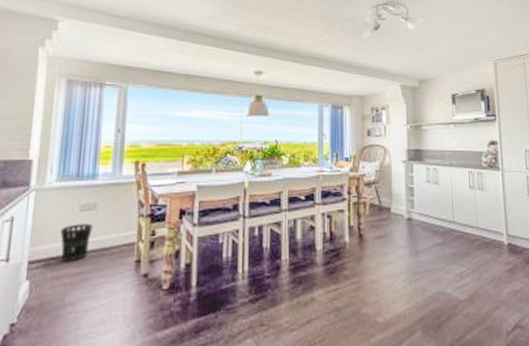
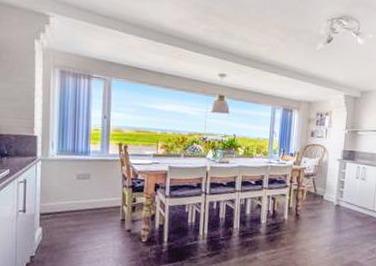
wastebasket: present [60,223,93,263] -> none [63,188,88,217]

